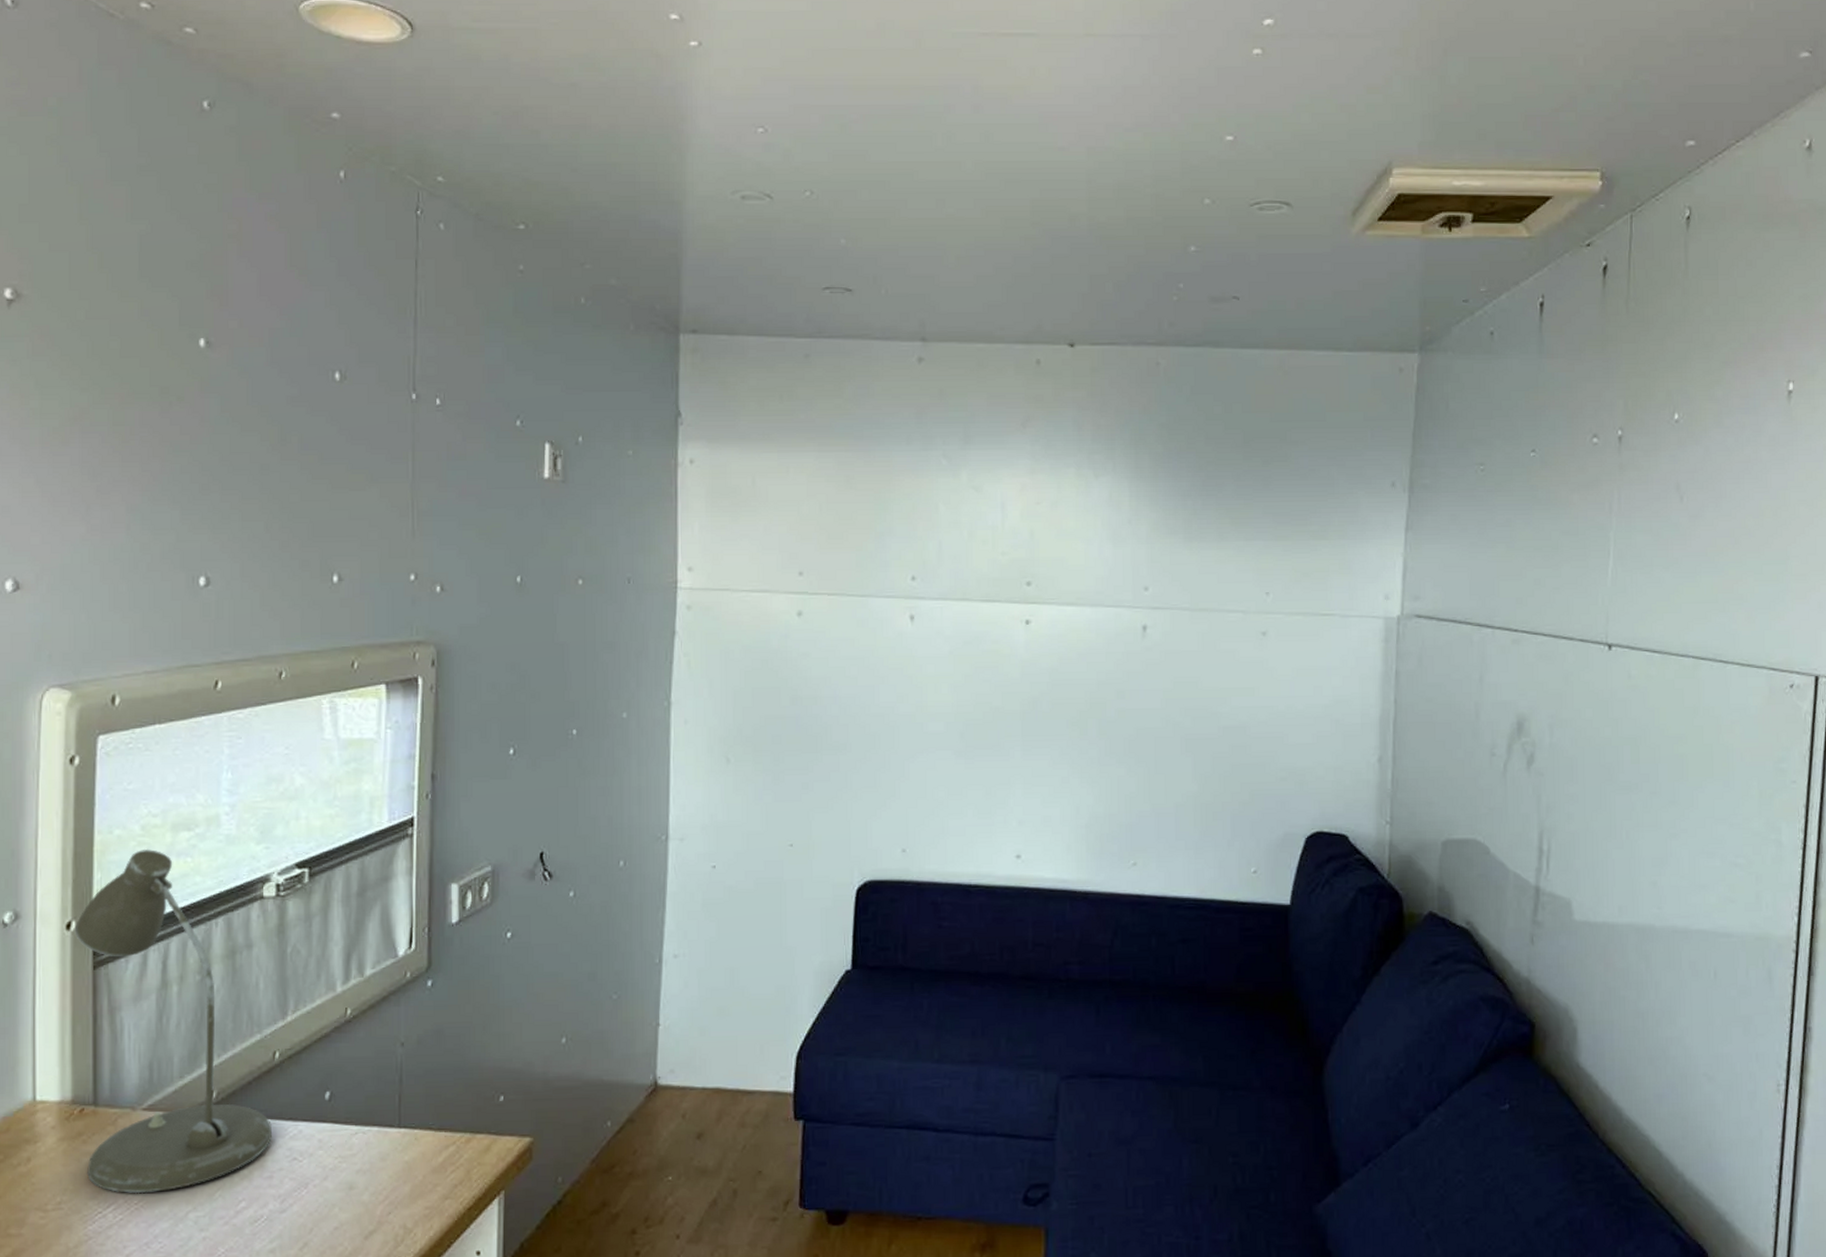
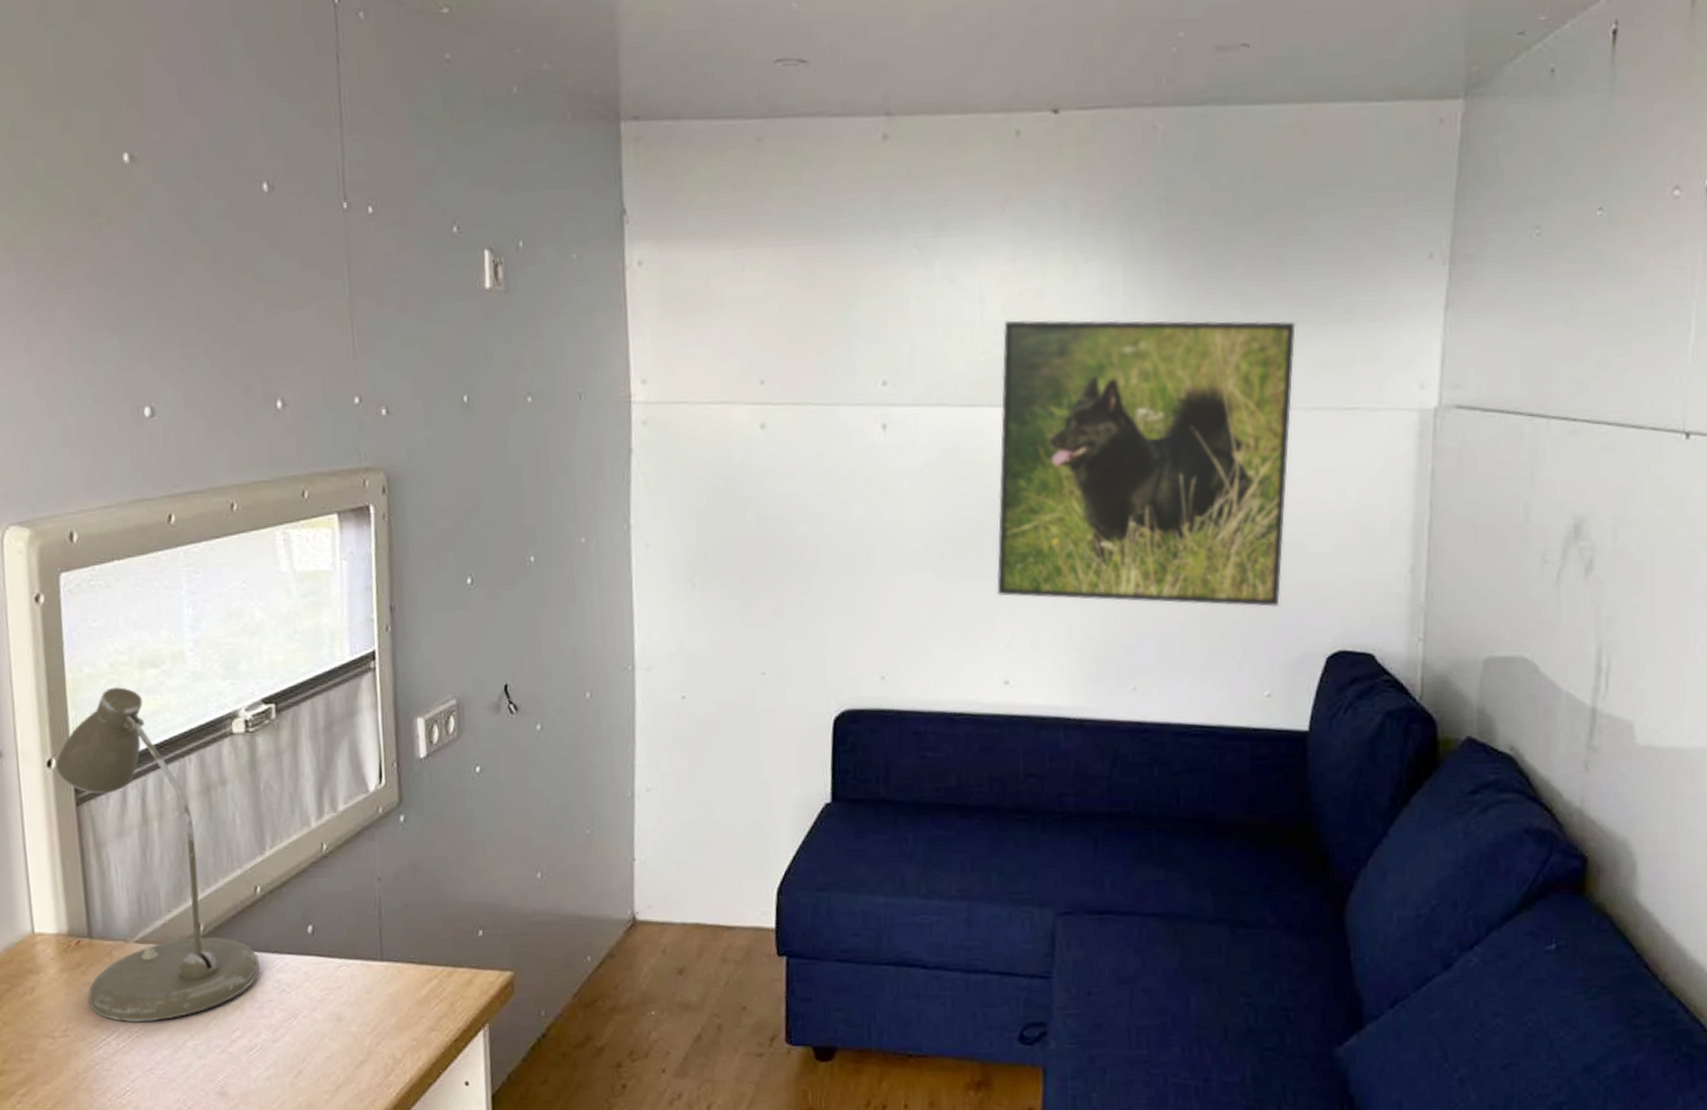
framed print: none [1011,526,1279,791] -> present [996,319,1296,607]

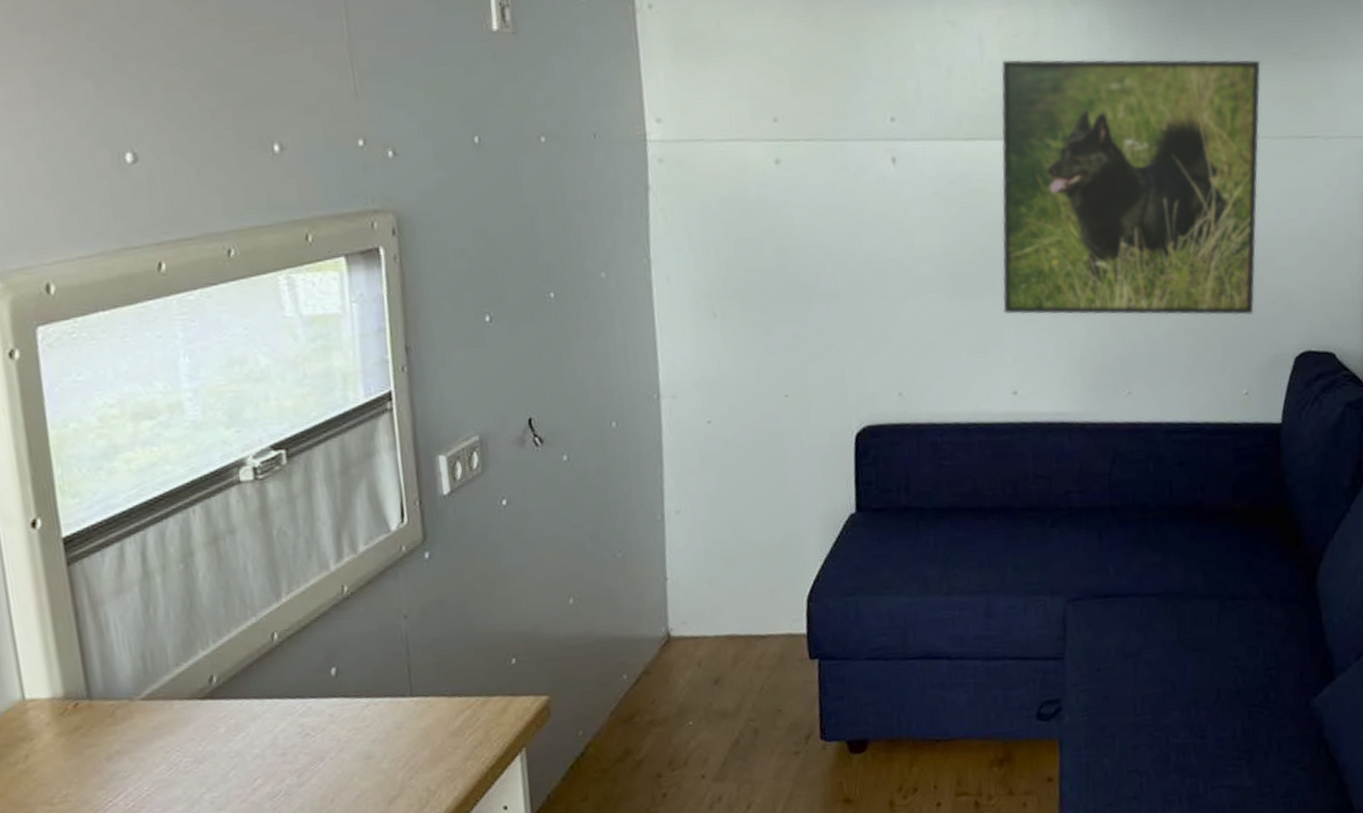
desk lamp: present [55,686,260,1023] -> none [40,440,281,781]

